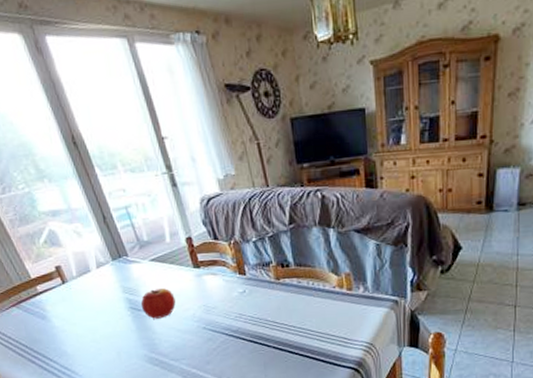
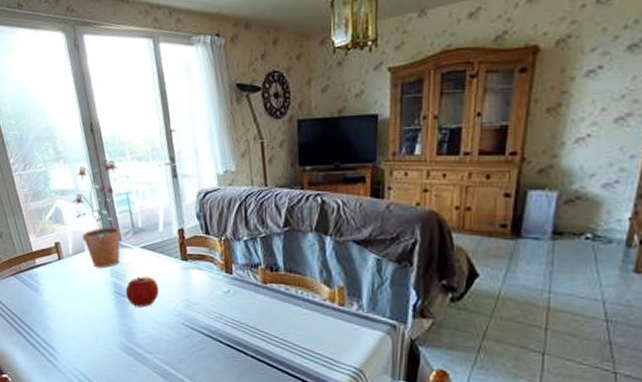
potted plant: none [67,173,130,287] -> present [72,160,121,269]

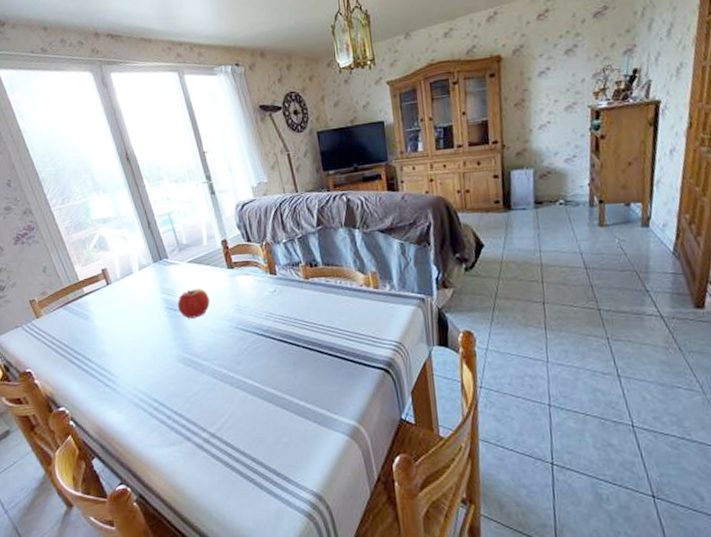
potted plant: present [72,160,121,269] -> none [115,184,169,288]

